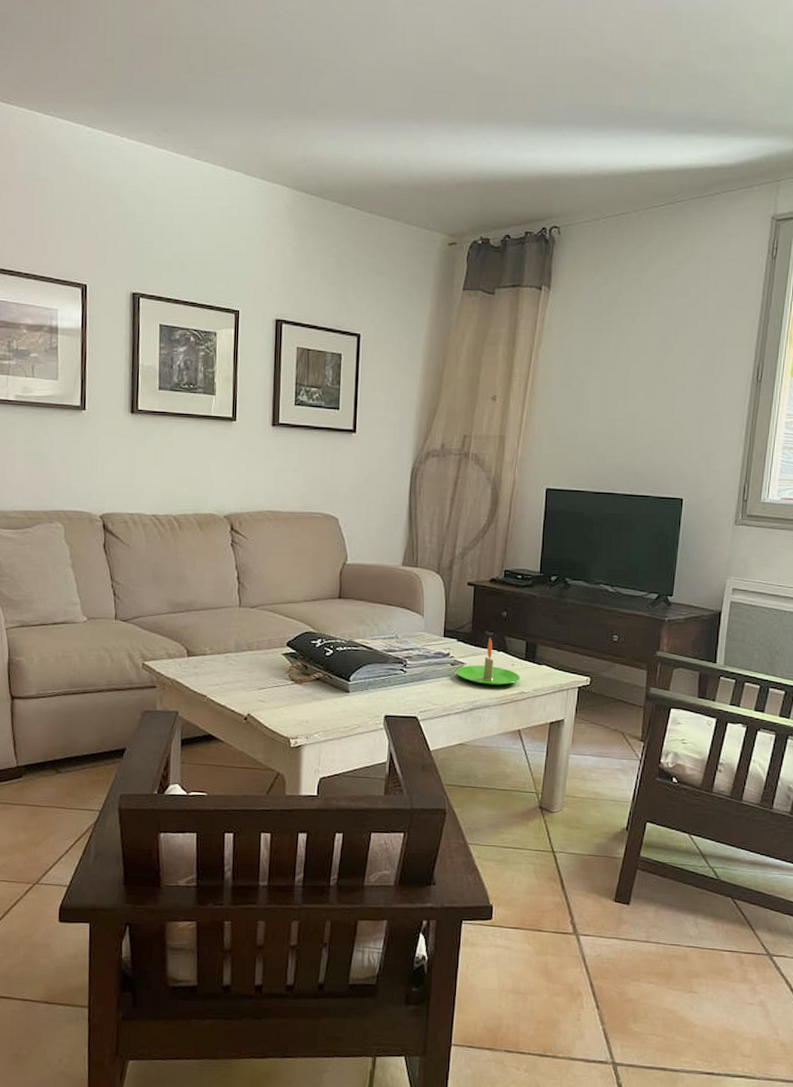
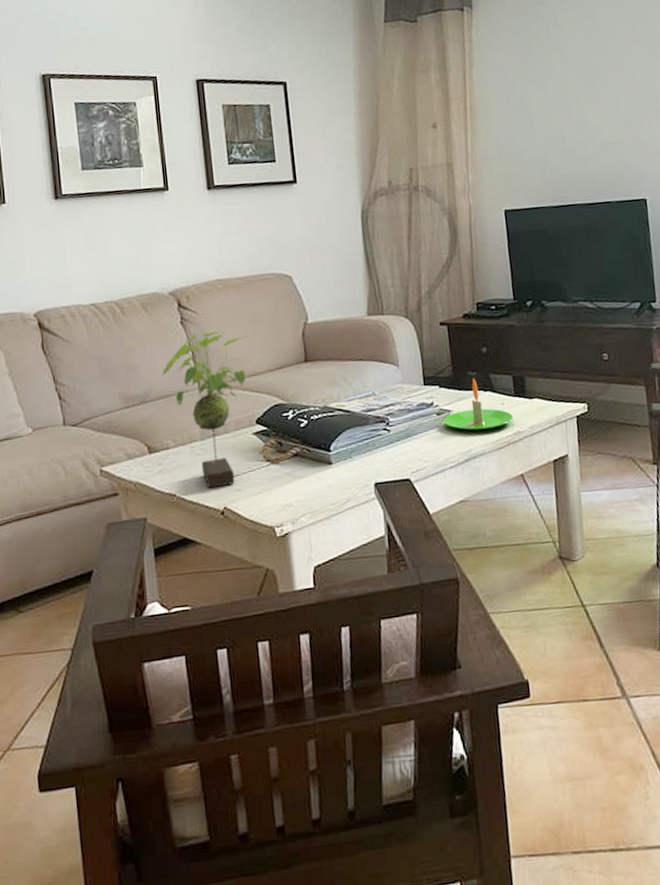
plant: none [208,557,292,696] -> present [161,331,250,489]

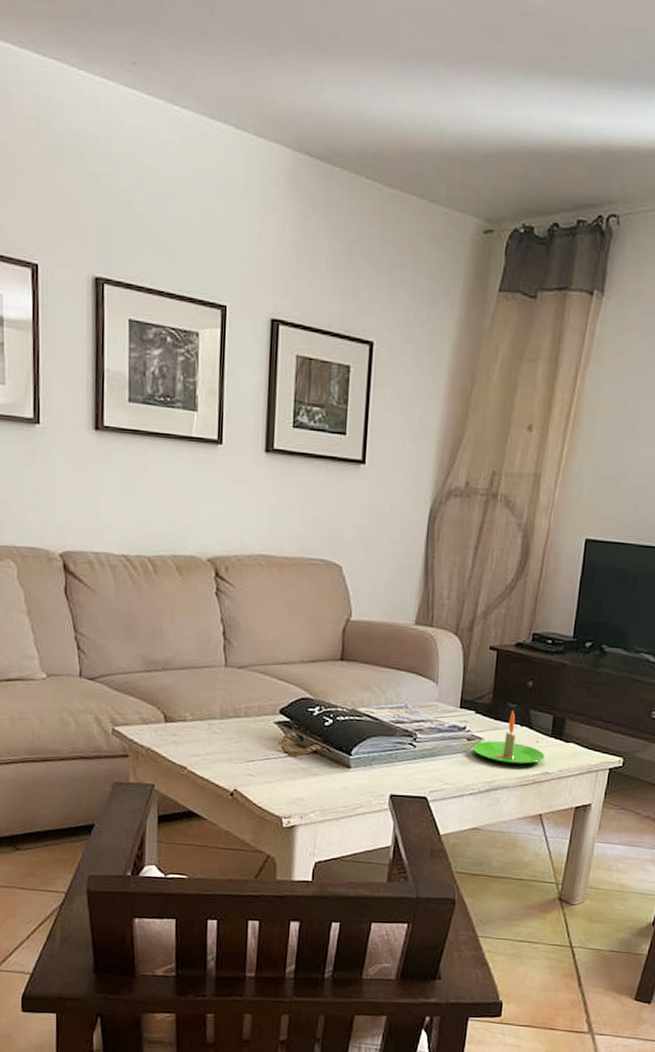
plant: present [161,331,250,489] -> none [188,609,287,769]

